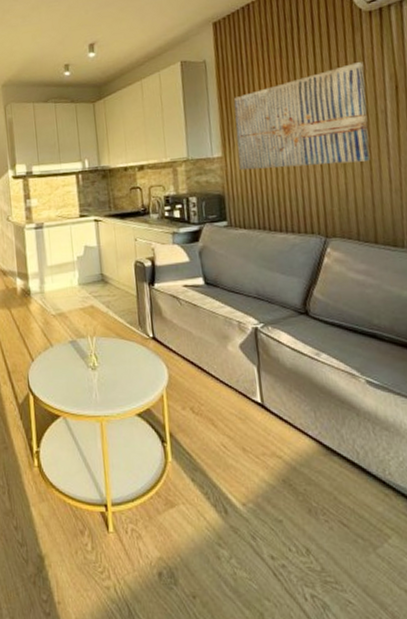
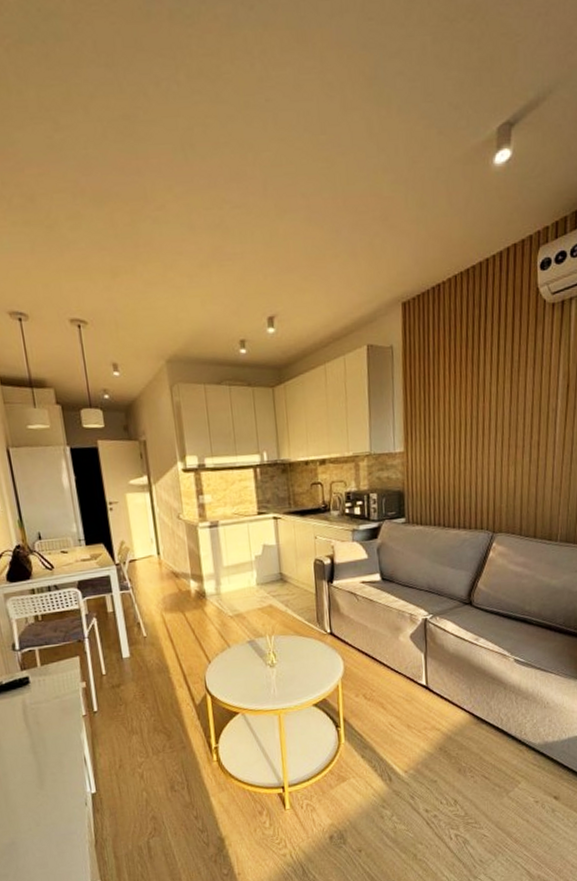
wall art: present [234,61,371,171] -> none [418,356,542,467]

